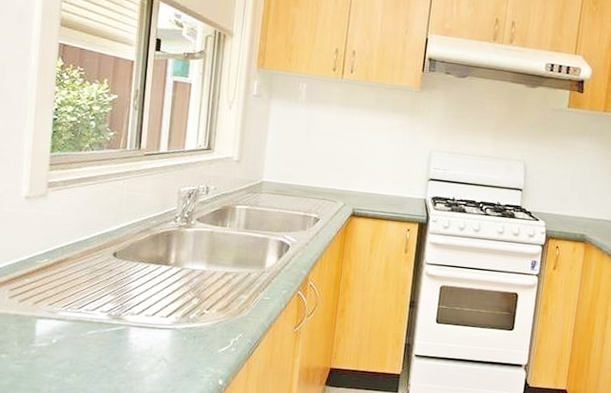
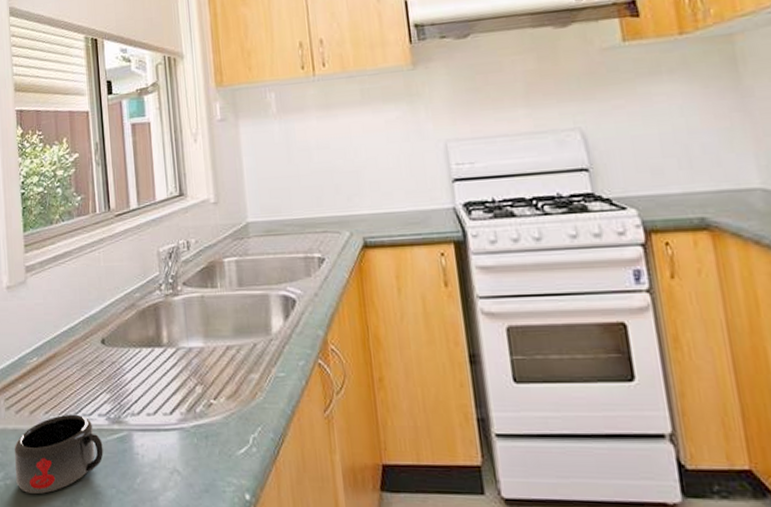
mug: none [11,308,101,368] -> present [14,414,103,495]

